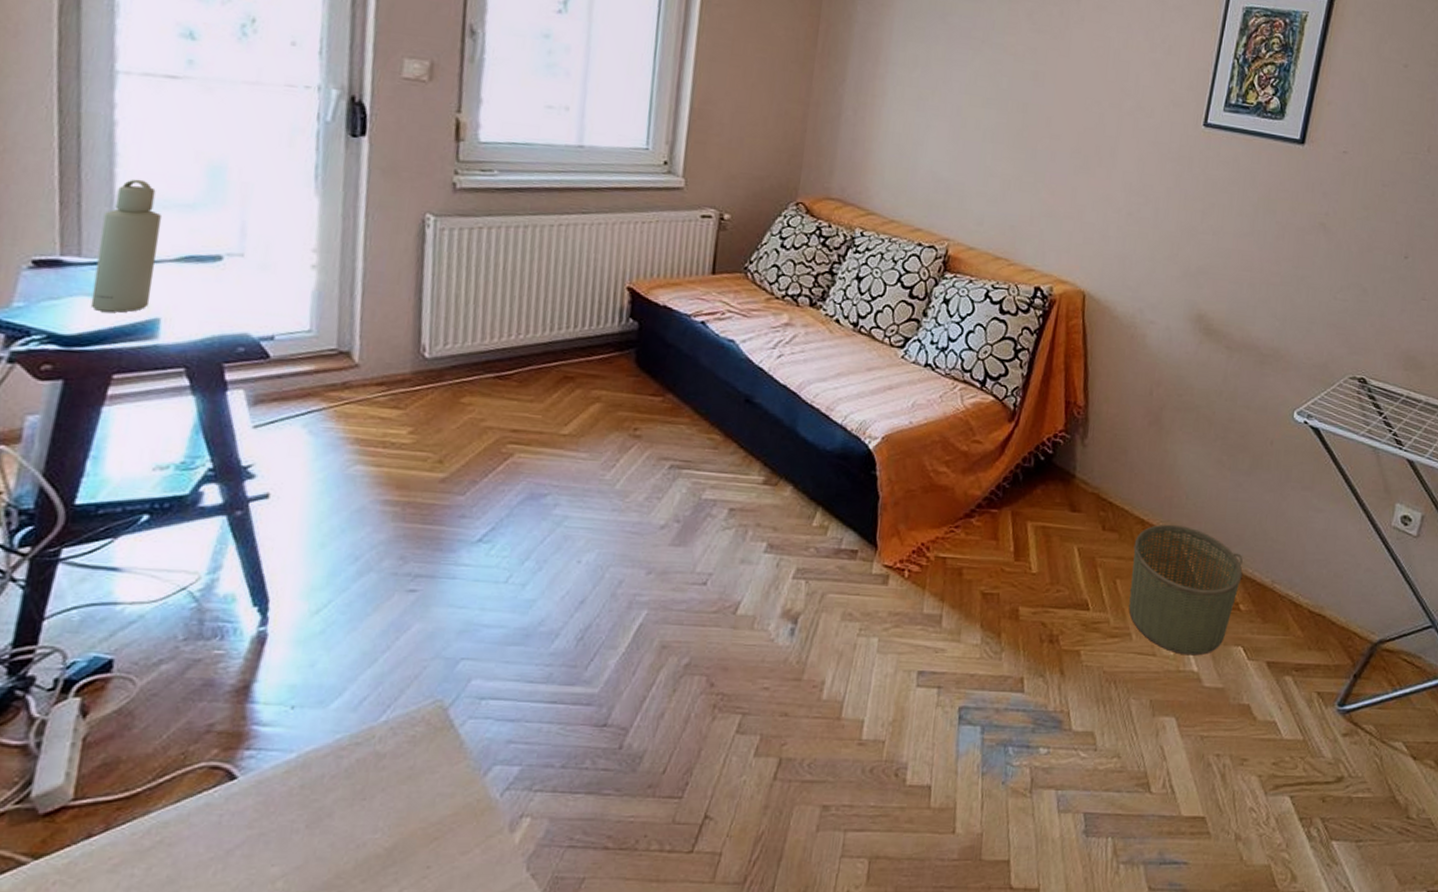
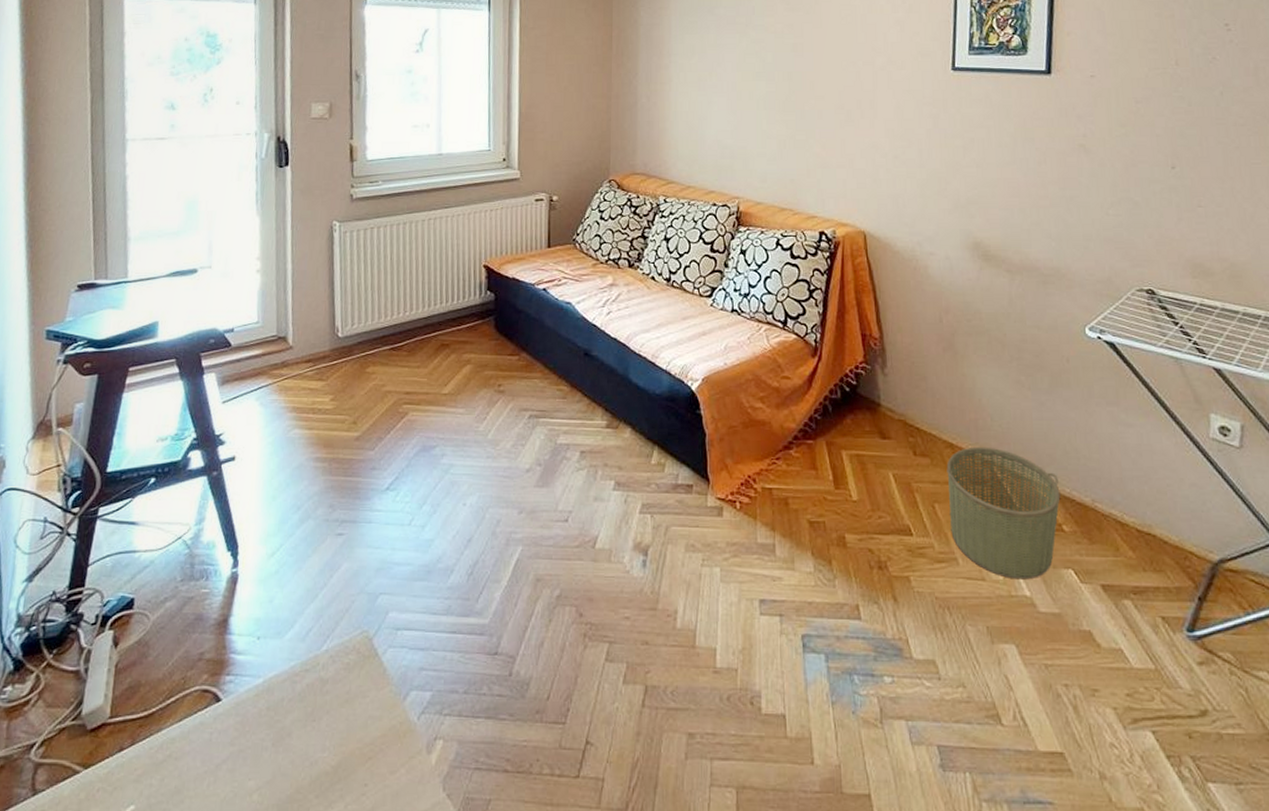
bottle: present [90,179,161,313] -> none [114,217,157,319]

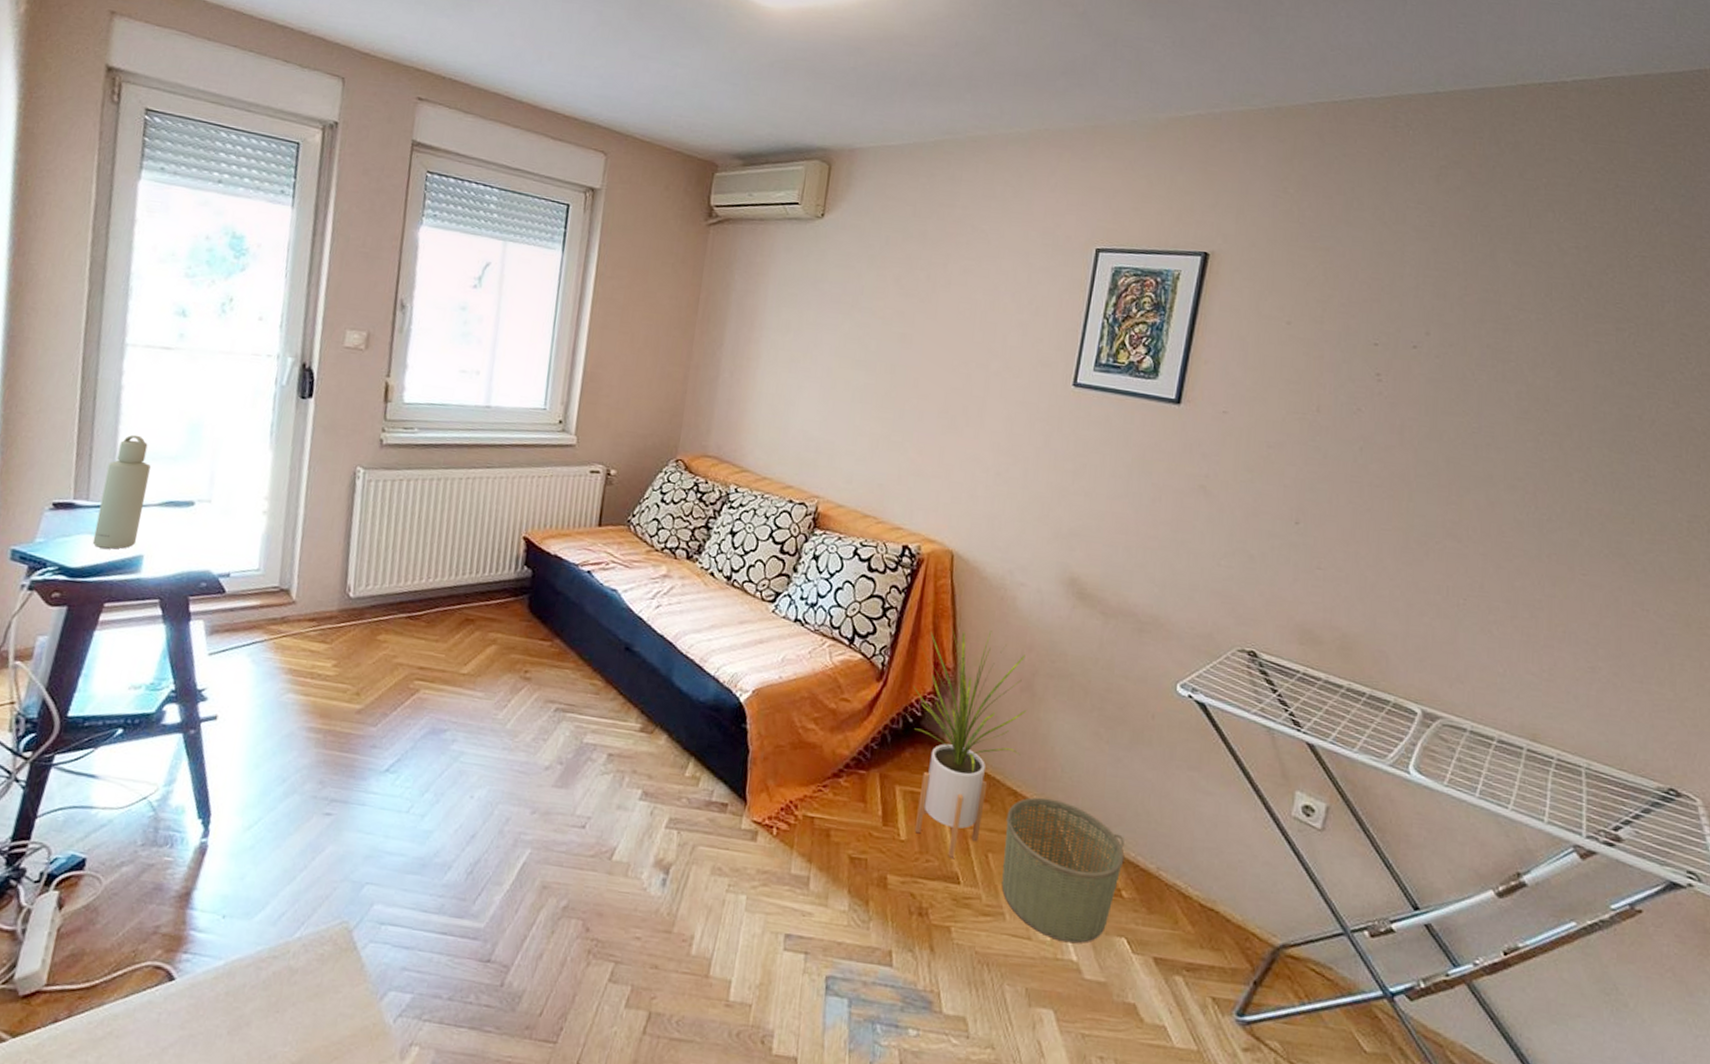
bottle: none [114,217,157,319] -> present [92,434,151,549]
house plant: none [845,299,952,512] -> present [913,627,1028,858]

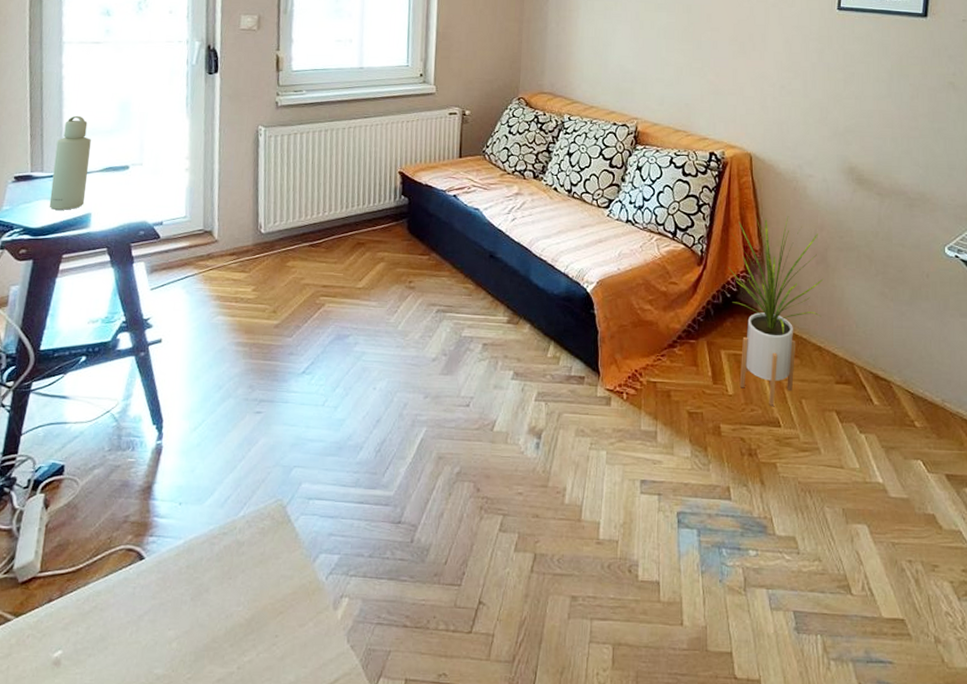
basket: present [1001,797,1125,944] -> none [814,350,914,469]

